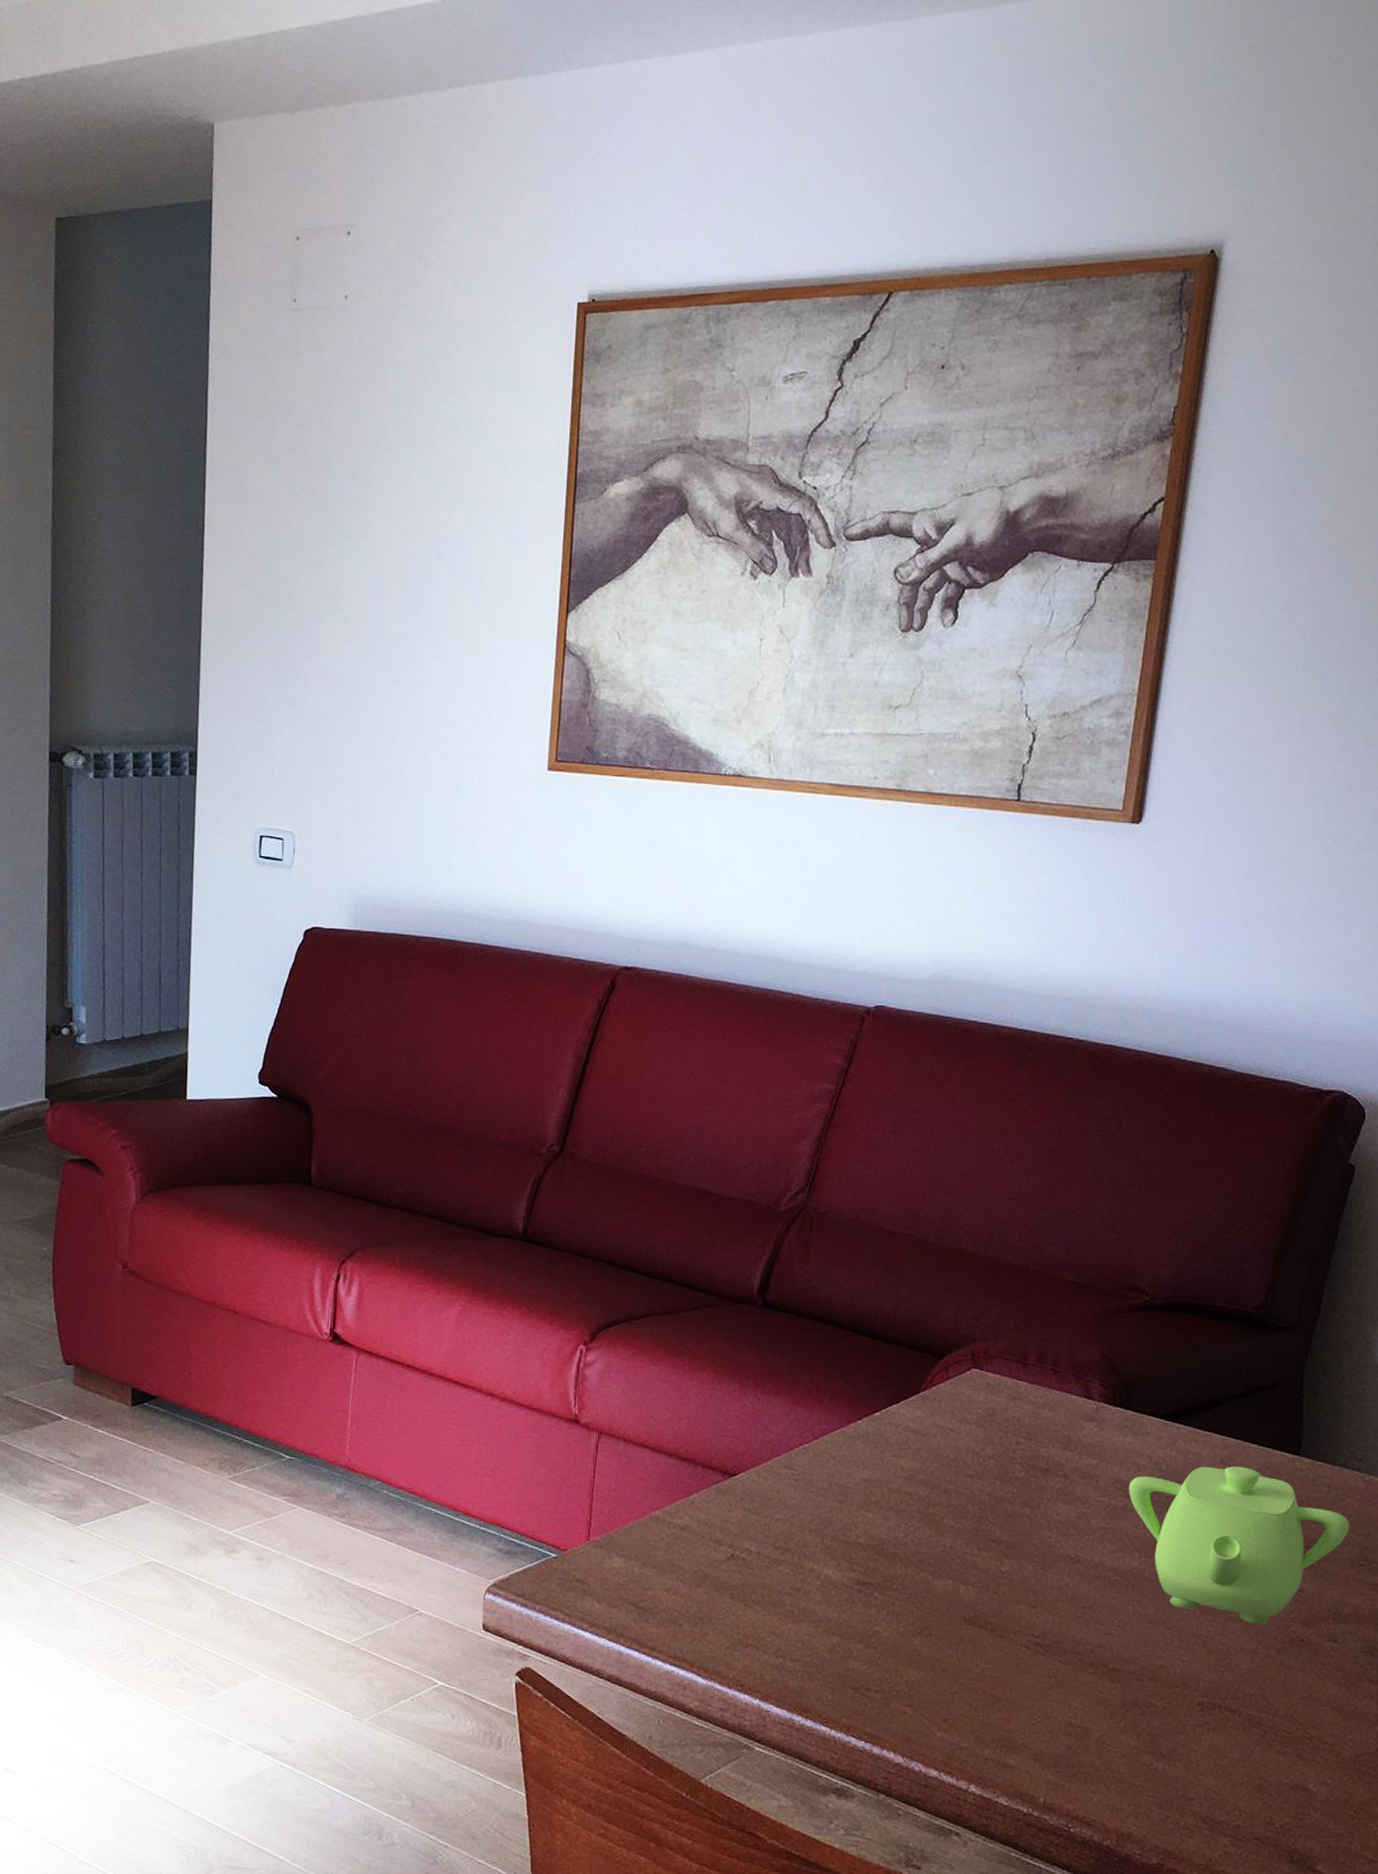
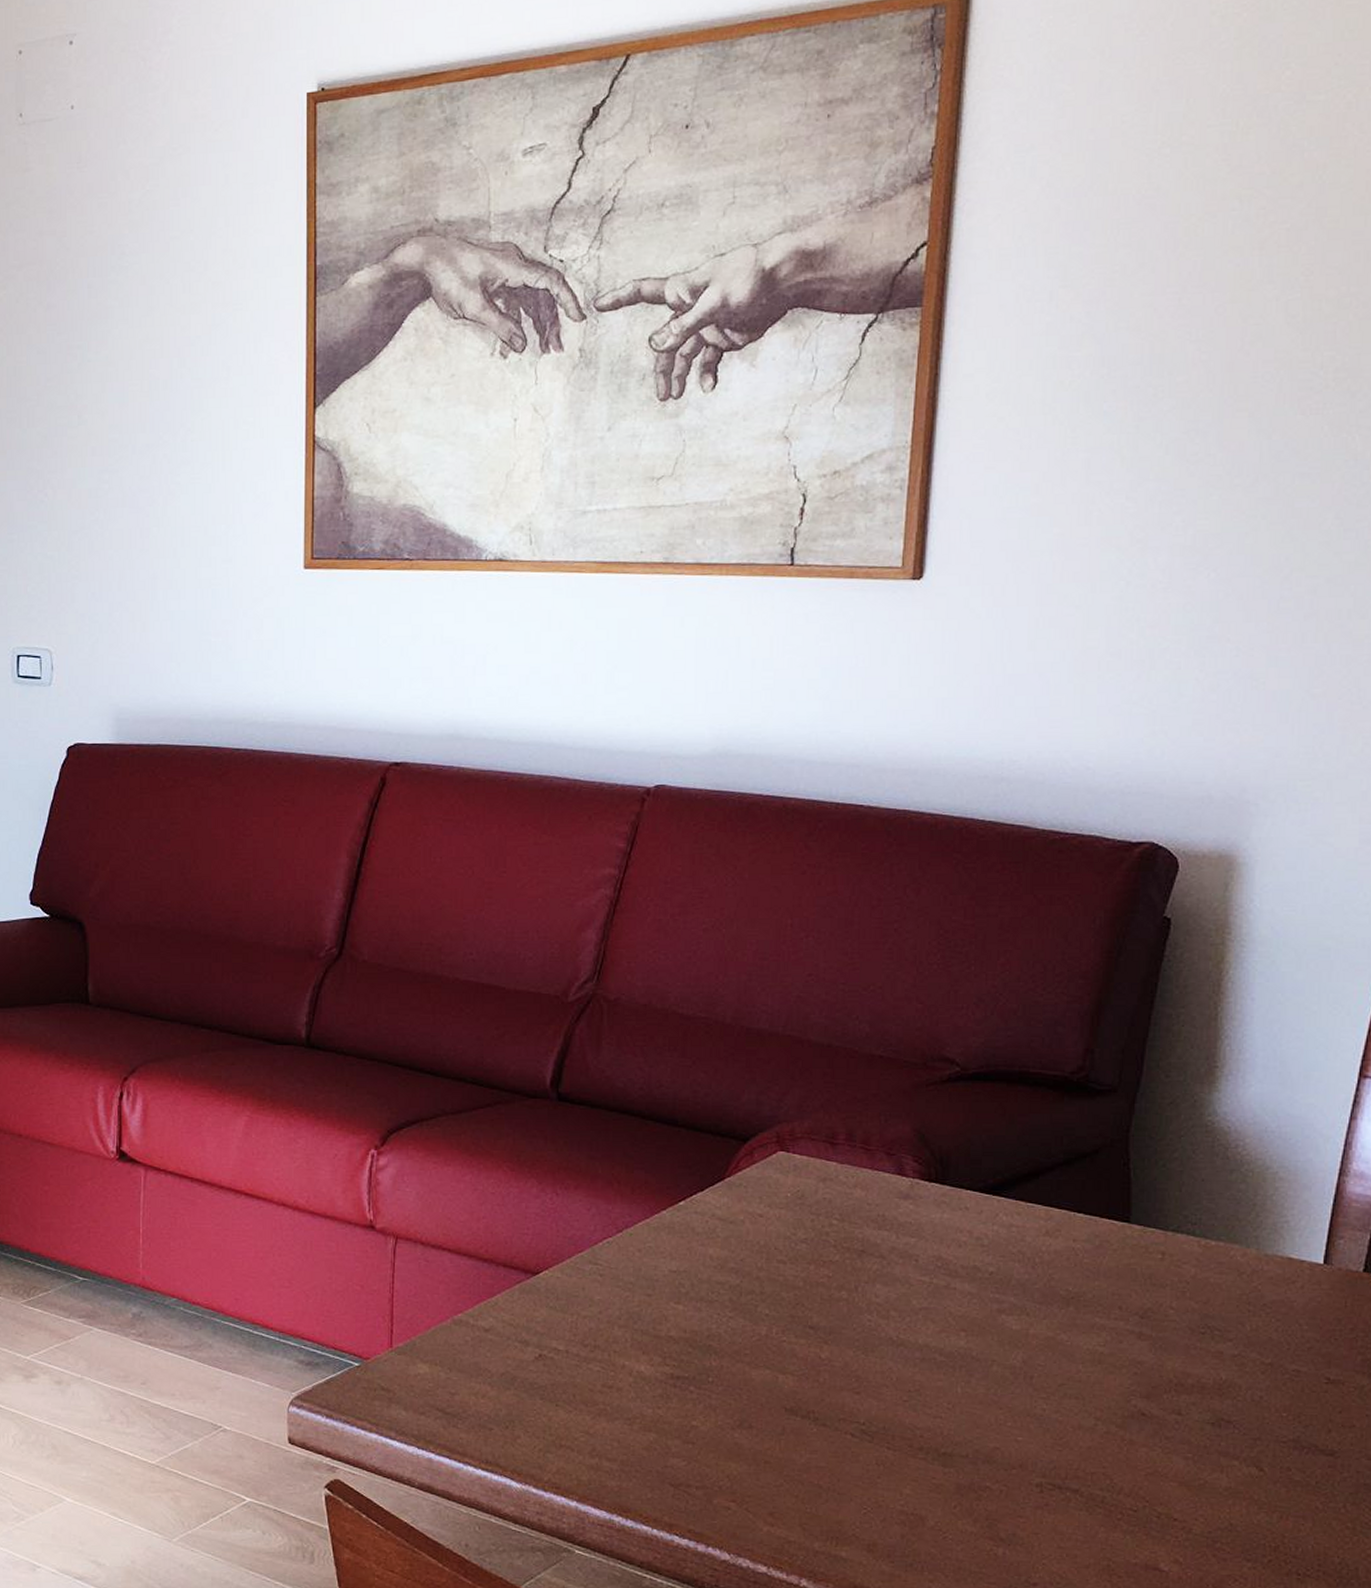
teapot: present [1128,1466,1350,1625] -> none [949,1237,1188,1400]

